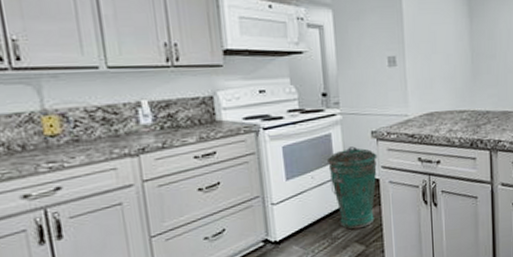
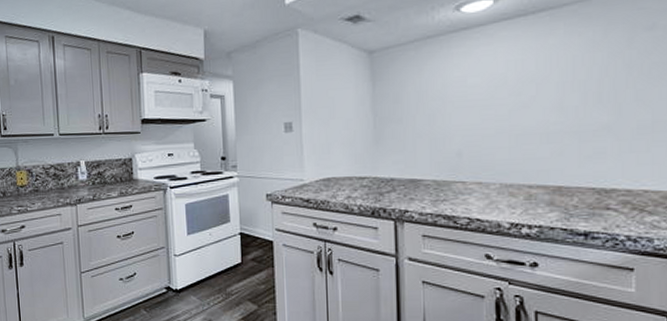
trash can: present [326,146,378,230] -> none [223,208,272,288]

